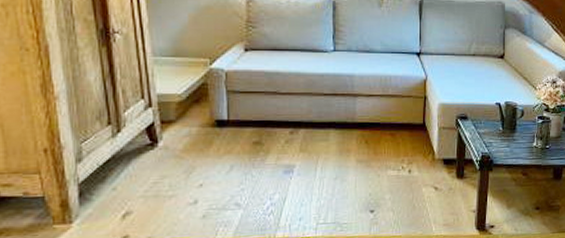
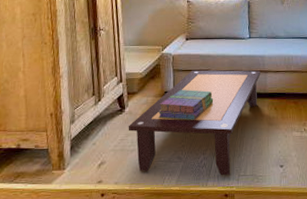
coffee table: none [163,91,348,225] -> present [128,70,261,176]
books: none [207,117,284,157] -> present [158,89,214,120]

